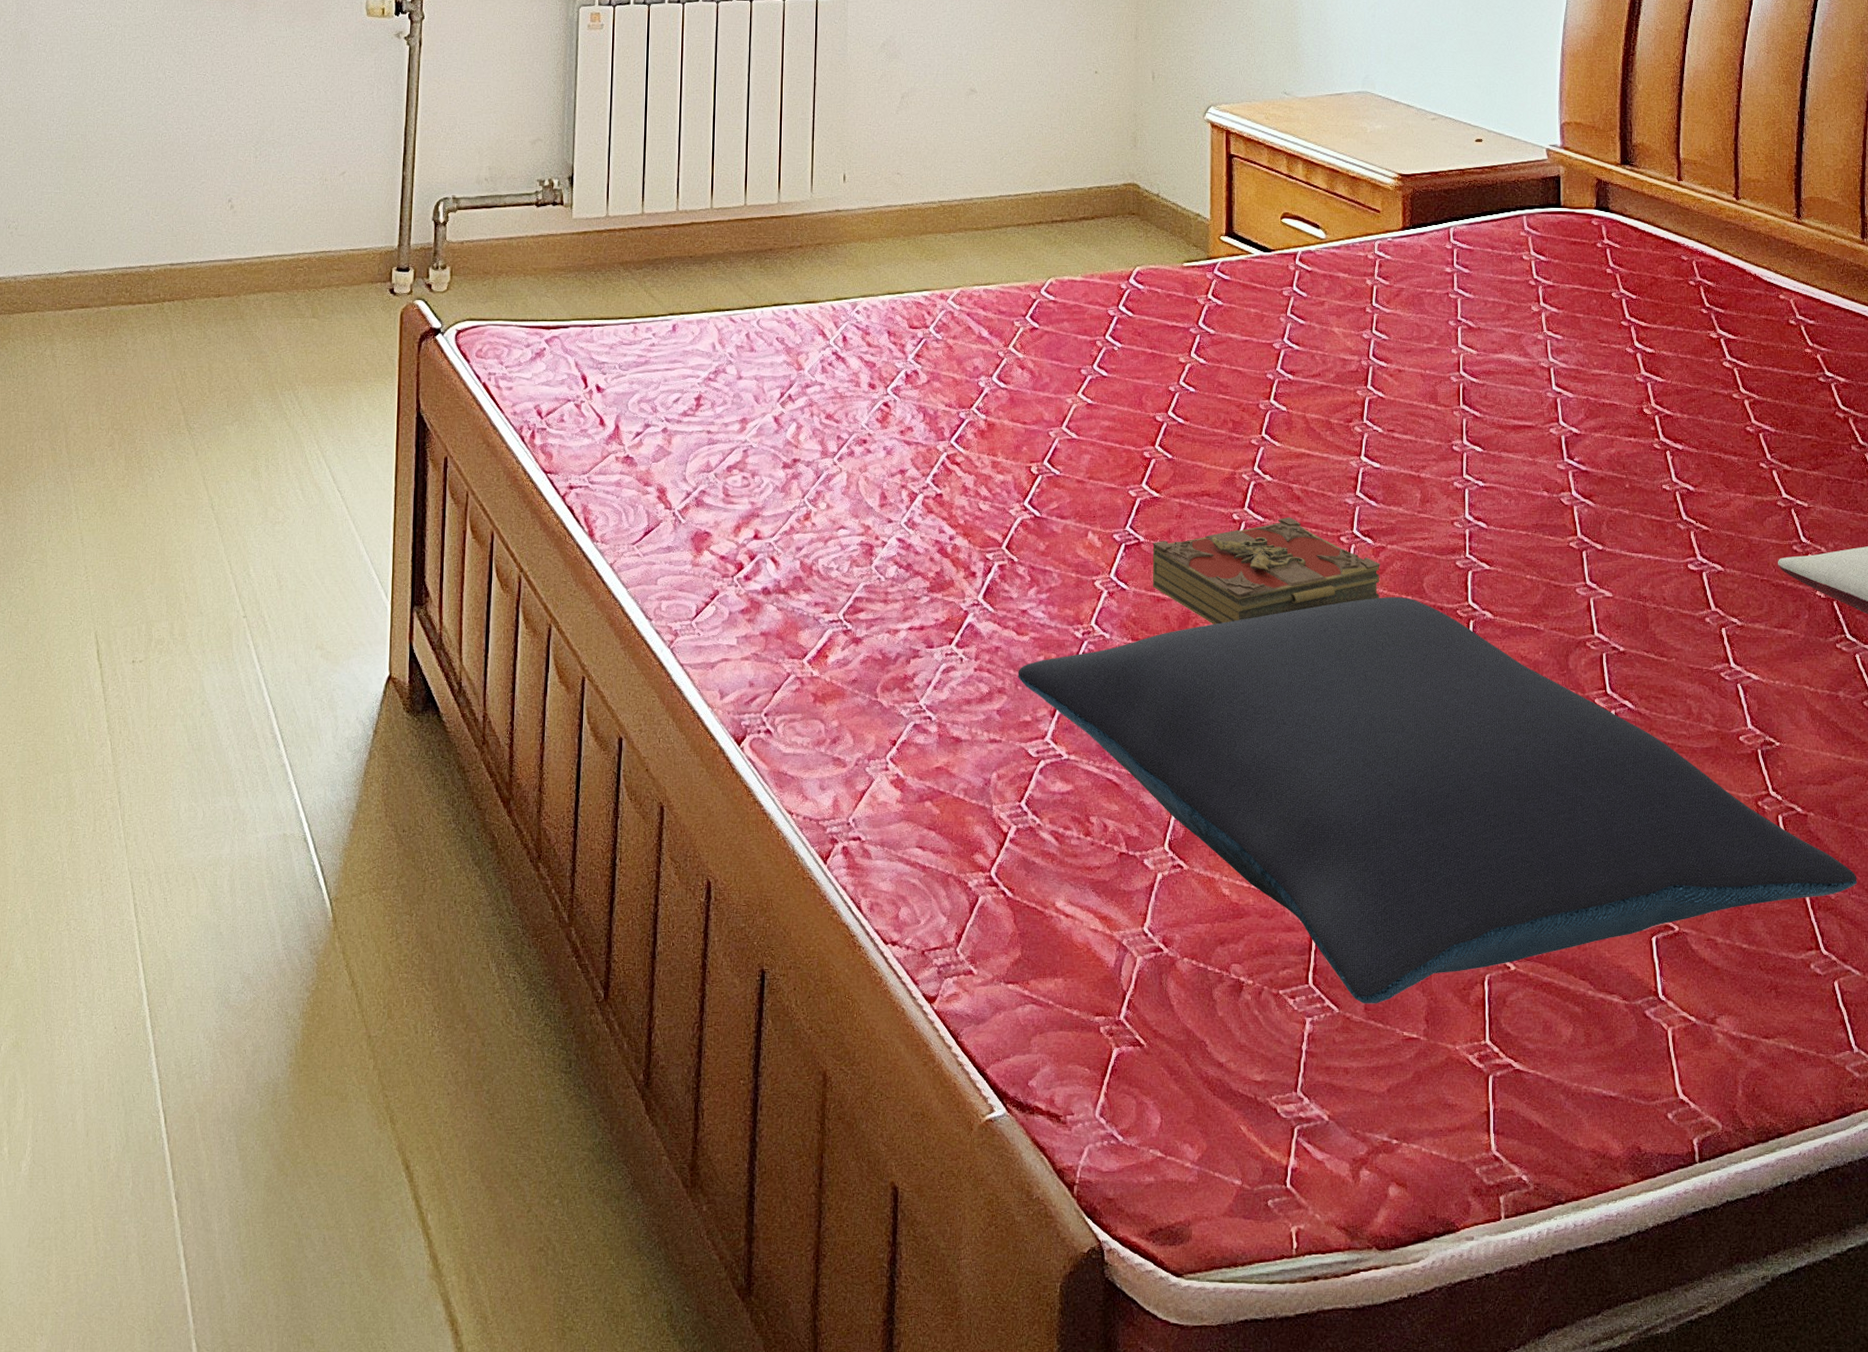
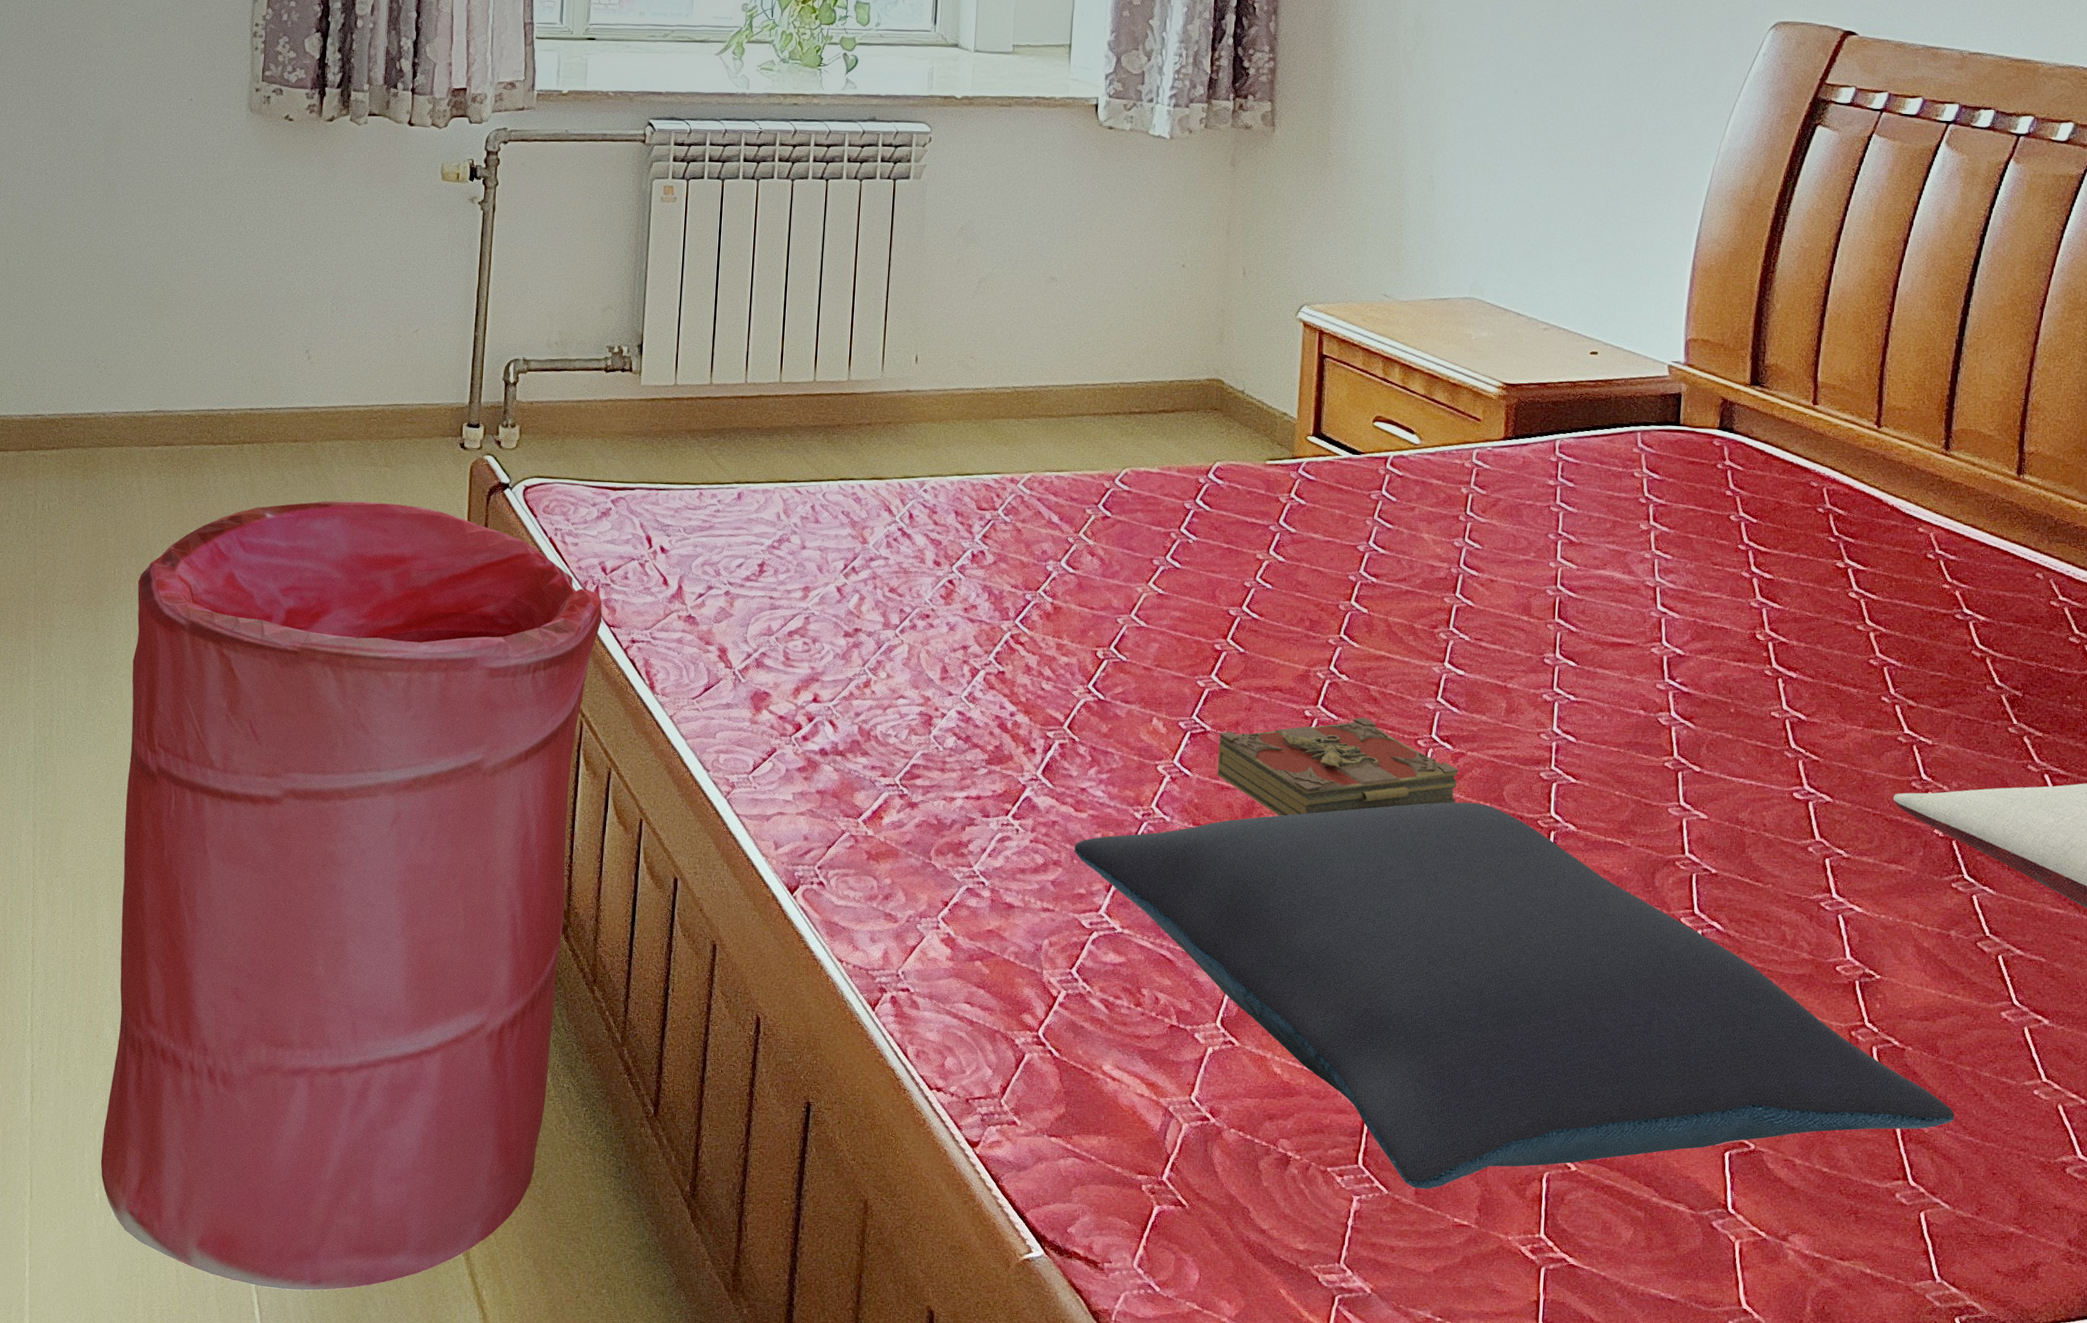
laundry hamper: none [10,355,539,1237] -> present [100,500,602,1291]

